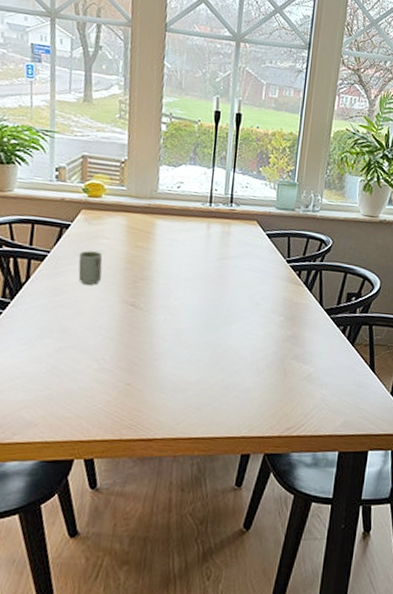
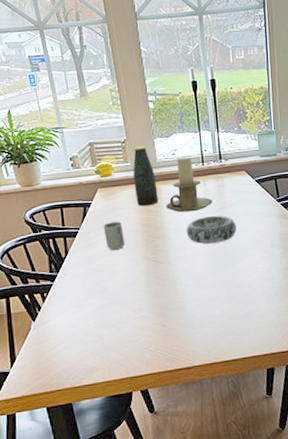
bottle: none [124,170,153,241] -> present [133,146,158,207]
candle holder: none [158,192,214,257] -> present [166,157,213,213]
decorative bowl: none [176,264,236,297] -> present [186,216,236,244]

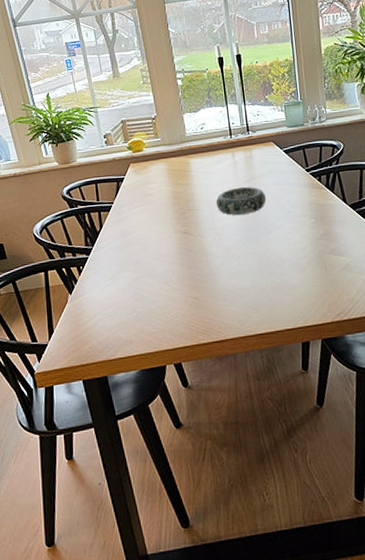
cup: present [103,221,126,250] -> none [135,195,157,223]
bottle: present [133,146,158,207] -> none [163,121,188,180]
candle holder: present [166,157,213,213] -> none [196,130,242,185]

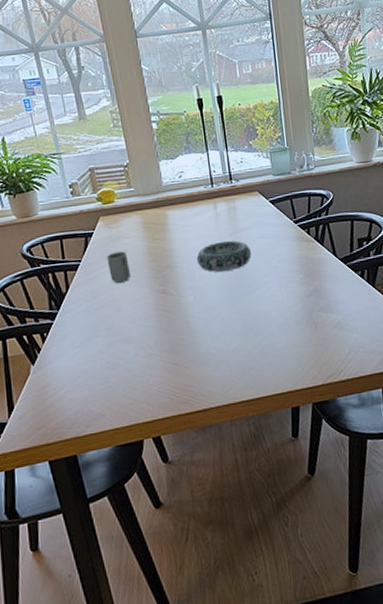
cup: none [135,195,157,223] -> present [106,251,131,283]

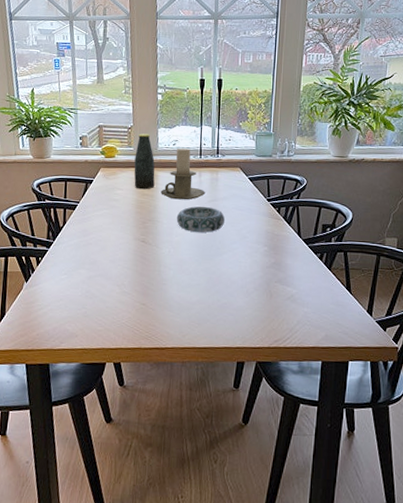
cup: present [106,251,131,283] -> none [100,200,119,227]
bottle: none [137,169,165,234] -> present [134,133,155,190]
candle holder: none [174,179,225,239] -> present [161,148,205,200]

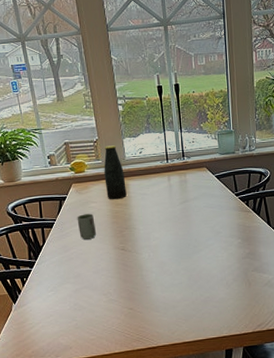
cup: none [100,200,119,227] -> present [77,213,97,240]
candle holder: present [161,148,205,200] -> none [133,155,176,206]
decorative bowl: present [176,206,225,233] -> none [152,208,198,234]

